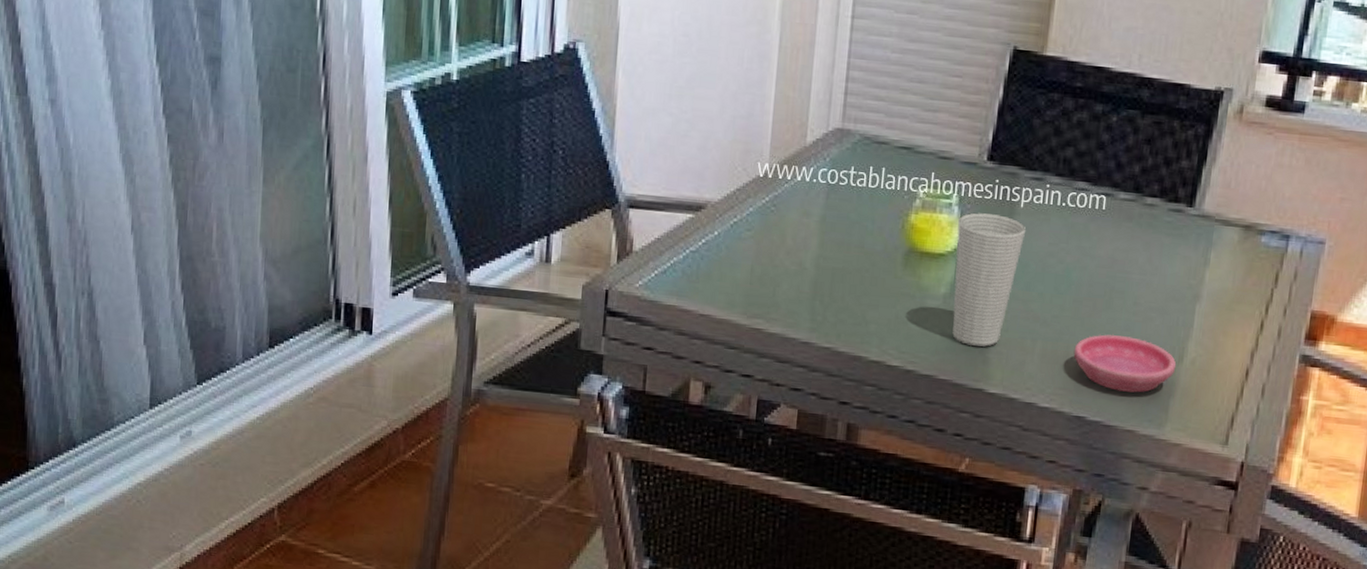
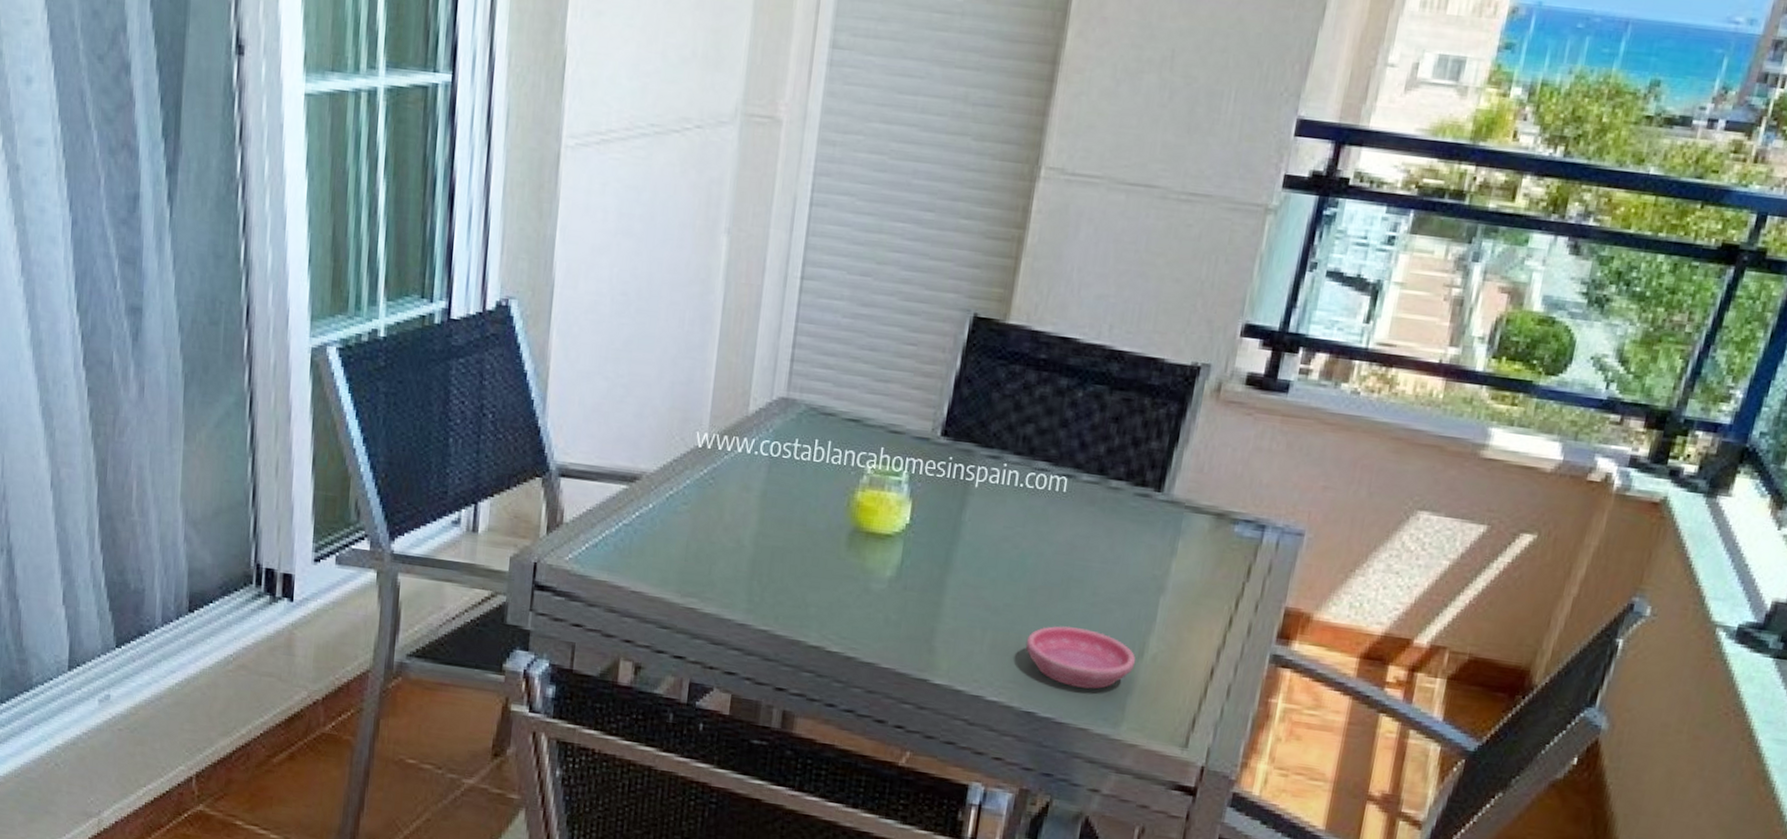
cup: present [952,212,1026,347] -> none [897,491,980,635]

